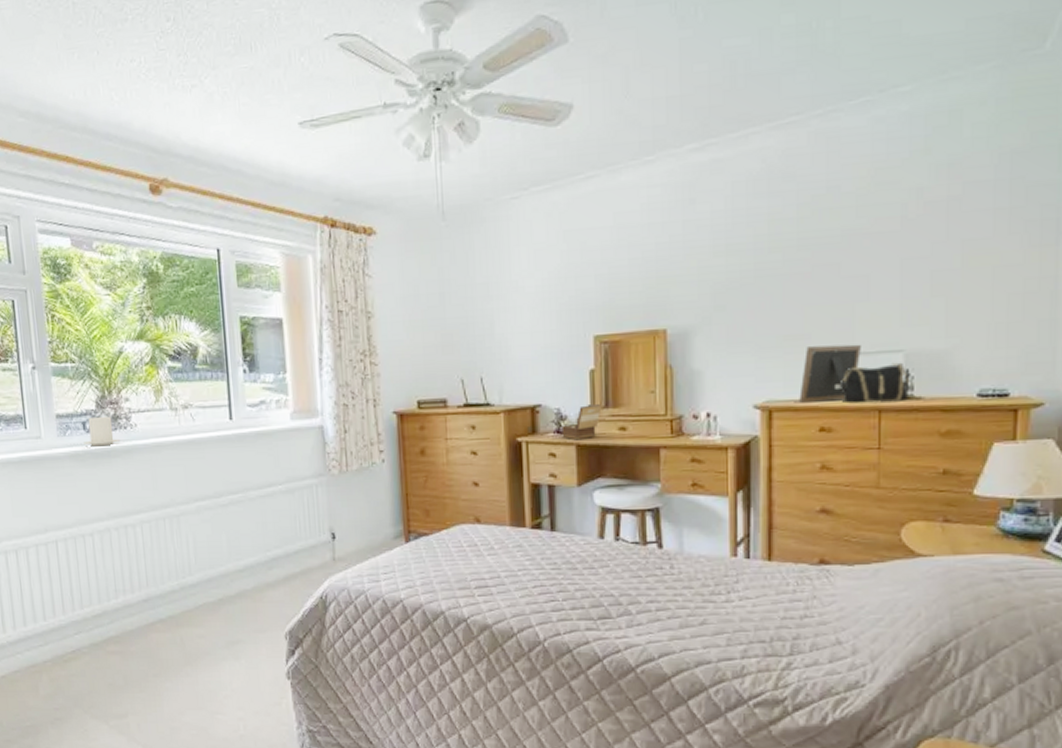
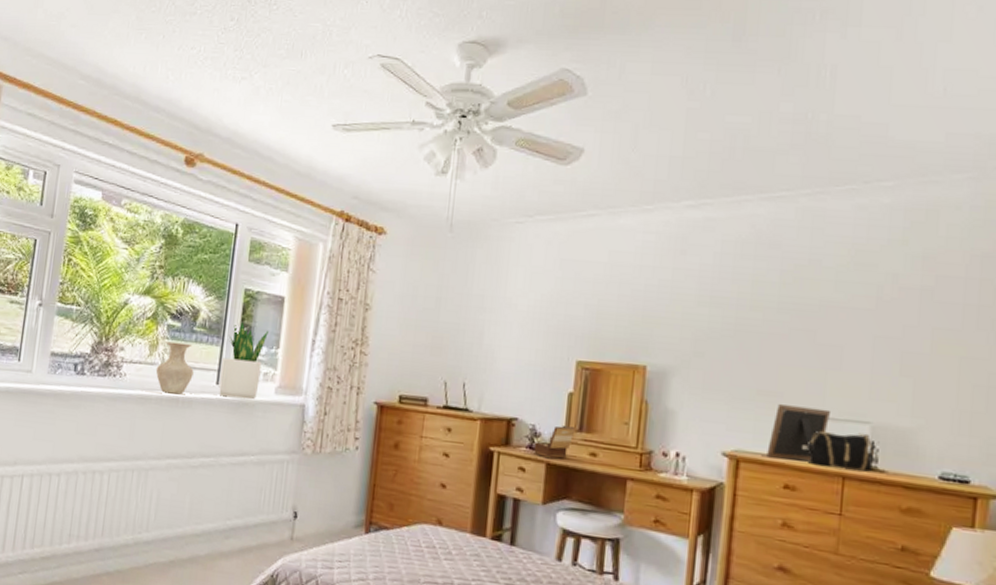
candle: present [83,416,121,447] -> none [71,360,108,391]
vase: none [165,383,205,437] -> present [155,341,194,395]
planter: none [230,353,273,431] -> present [219,323,268,400]

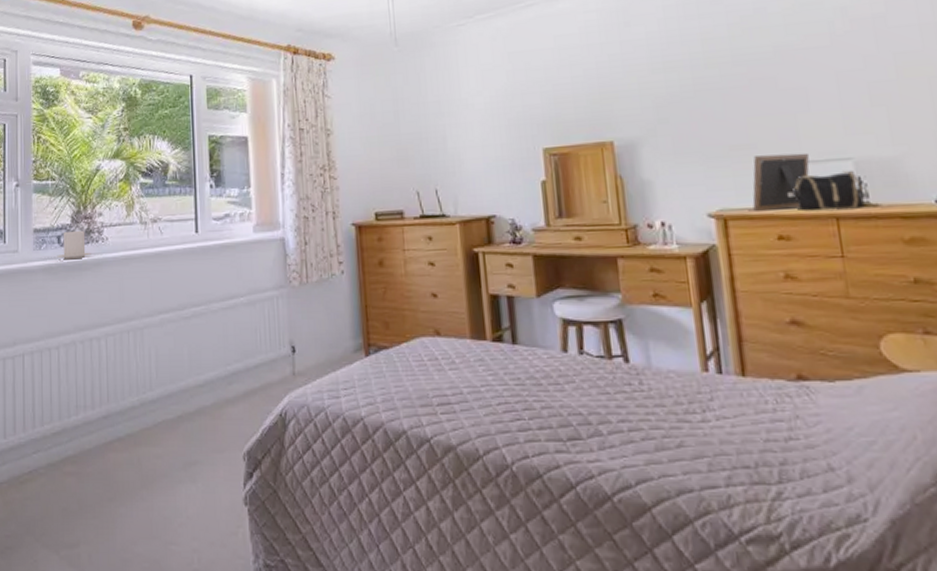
candle: none [71,360,108,391] -> present [57,230,92,260]
vase: present [155,341,194,395] -> none [135,198,172,250]
planter: present [219,323,268,400] -> none [197,169,237,244]
wooden box: present [533,426,576,459] -> none [517,214,556,251]

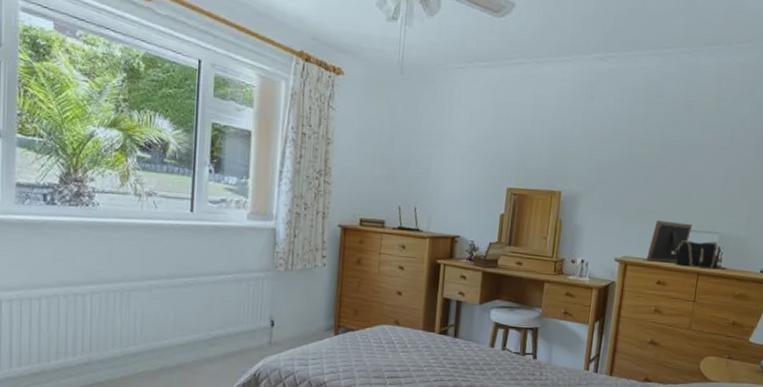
candle: present [57,230,92,260] -> none [42,190,81,220]
wooden box: none [517,214,556,251] -> present [472,241,506,268]

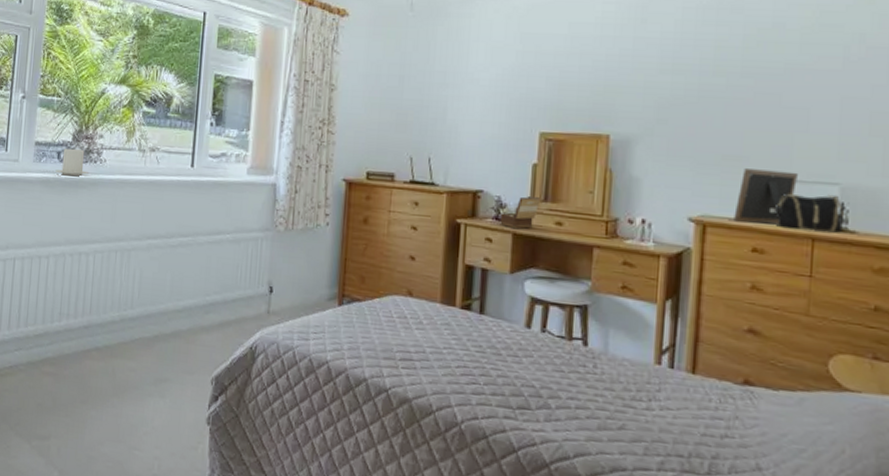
candle: none [42,190,81,220] -> present [55,148,89,177]

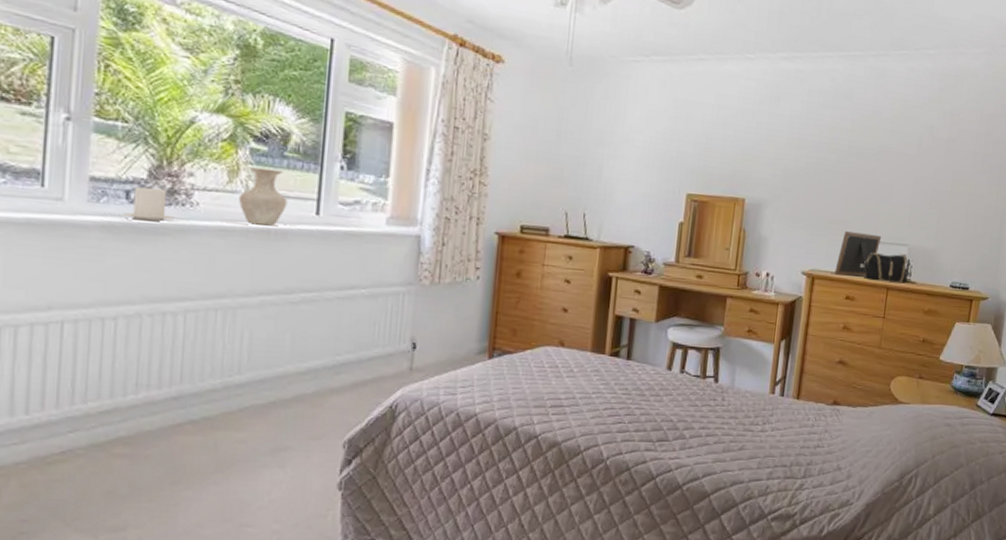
vase: none [133,127,169,178] -> present [238,167,287,226]
wooden box: present [500,196,541,229] -> none [648,252,685,282]

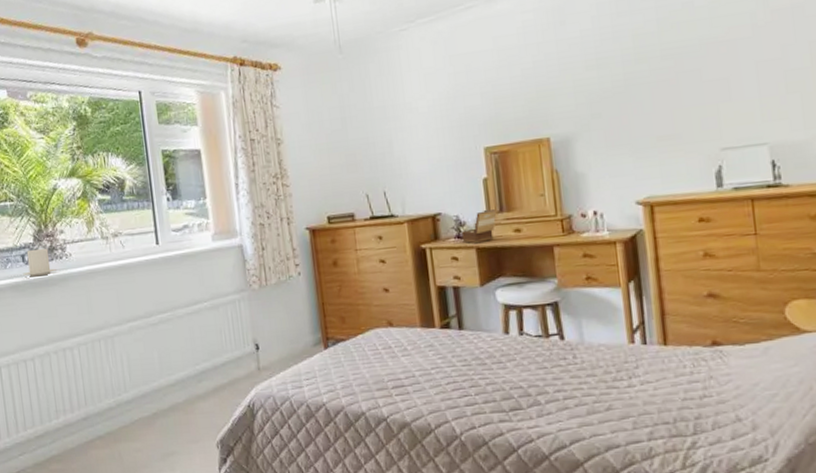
vase: present [238,167,287,226] -> none [97,213,134,264]
wooden box: none [648,252,685,282] -> present [461,209,497,244]
picture frame: present [834,231,882,277] -> none [676,140,730,198]
handbag: present [863,251,910,284] -> none [712,154,778,195]

